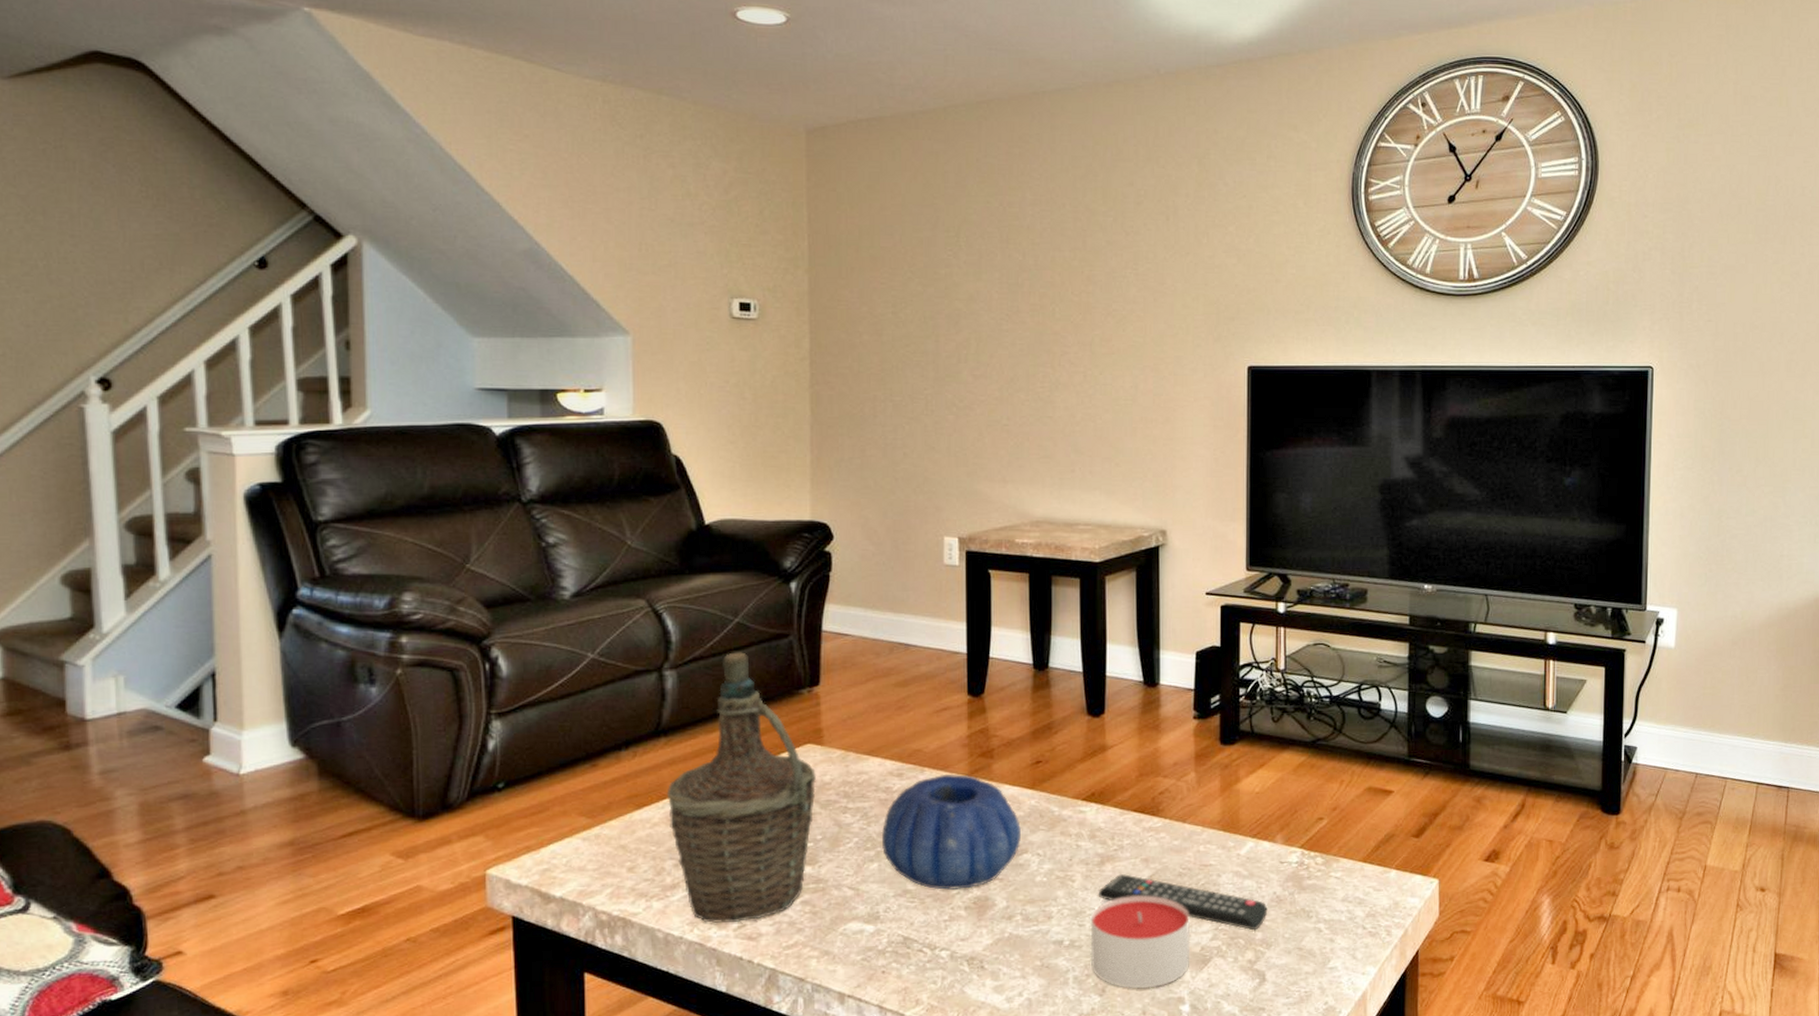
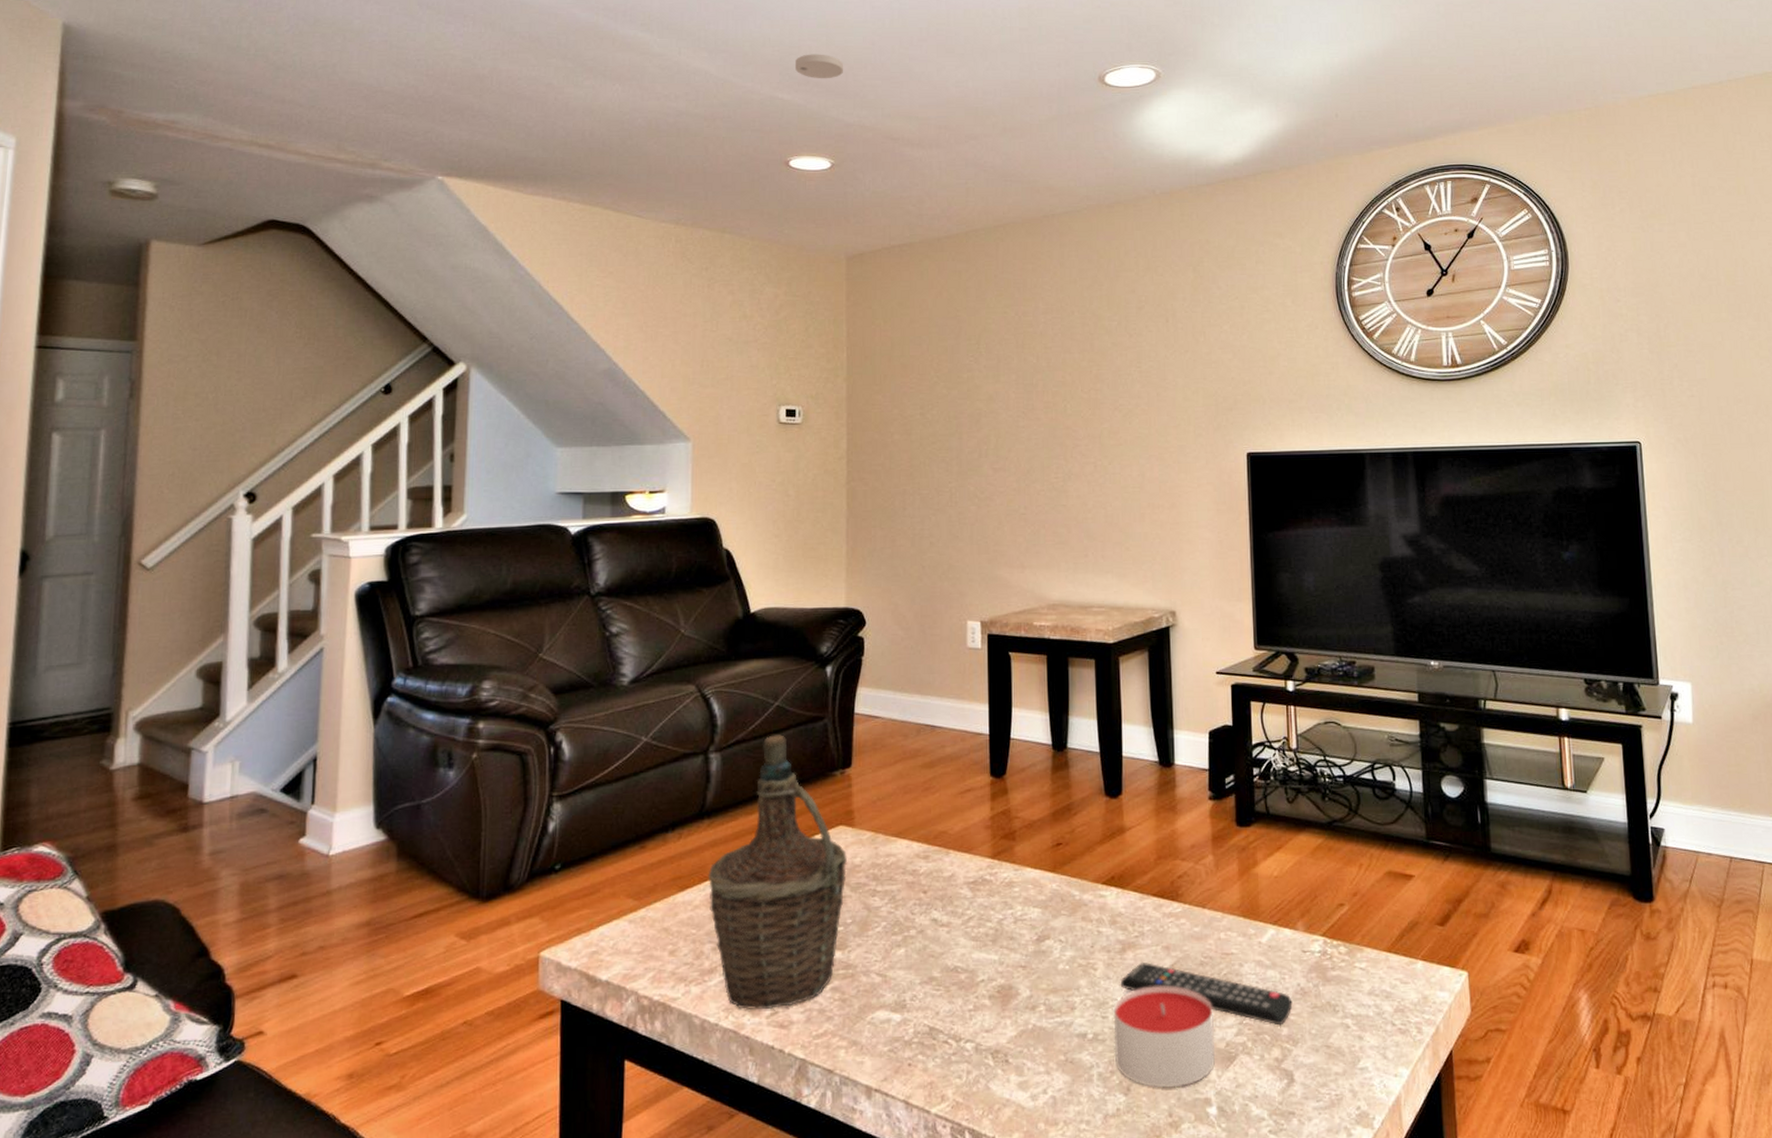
decorative bowl: present [881,773,1022,890] -> none [908,856,1044,977]

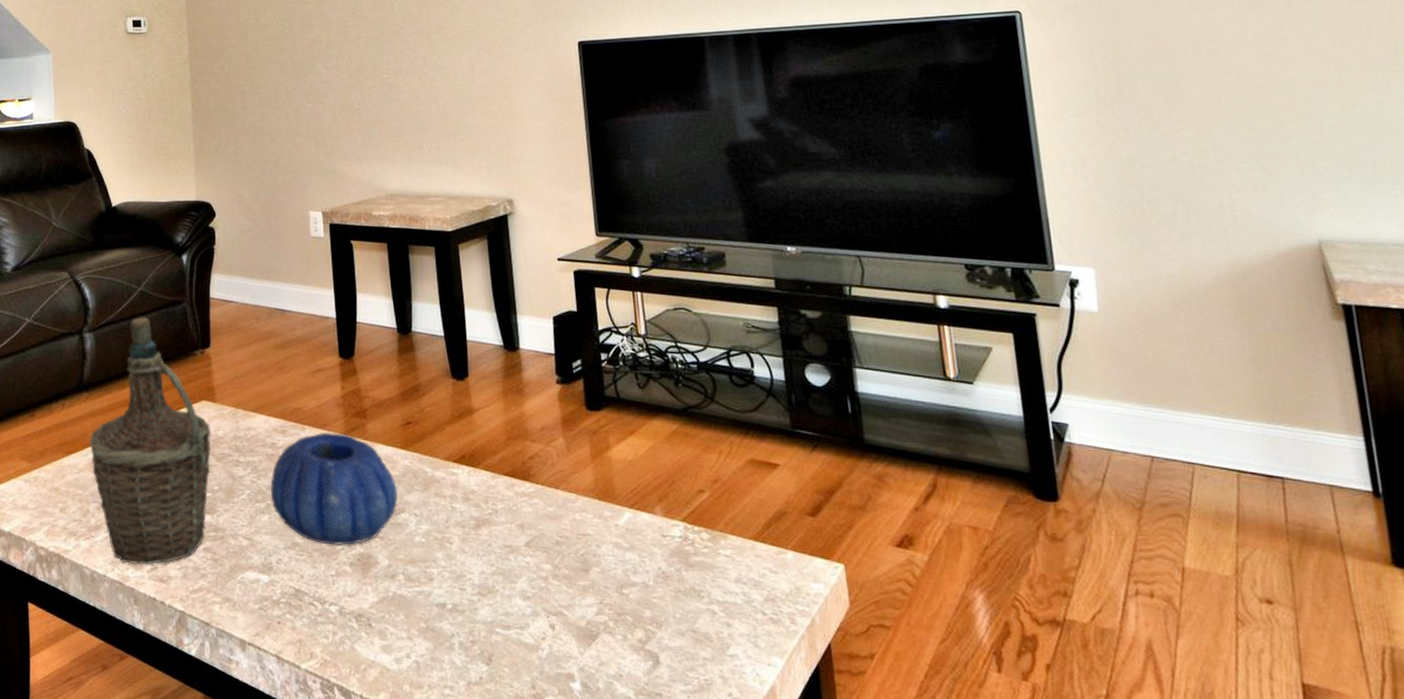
decorative bowl: none [908,856,1044,977] -> present [270,432,398,545]
candle: present [1113,985,1216,1088] -> none [471,562,577,661]
remote control: present [1120,961,1293,1026] -> none [476,538,655,608]

